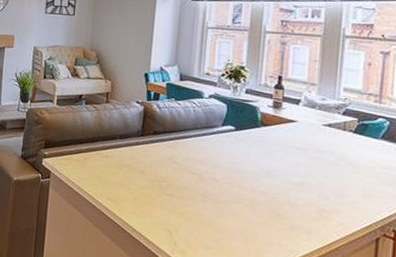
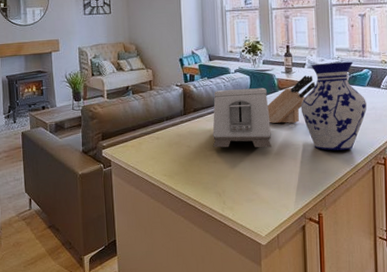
toaster: none [171,115,247,191] -> present [212,88,271,148]
knife block: none [243,114,311,168] -> present [267,75,316,124]
vase: none [287,102,378,212] -> present [300,61,367,151]

